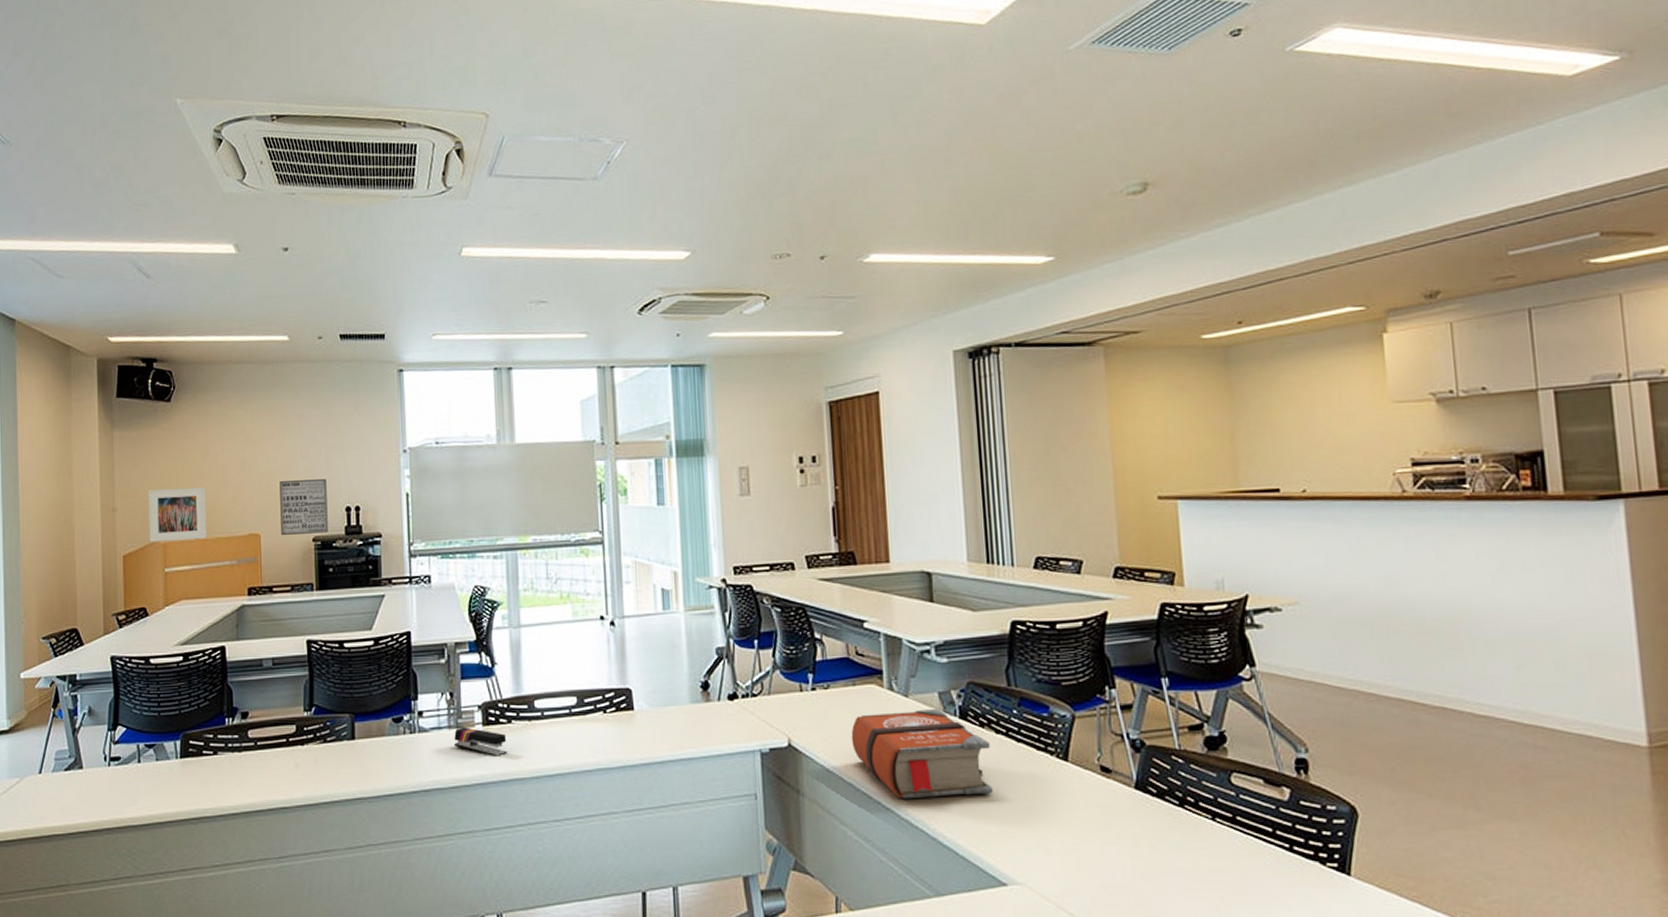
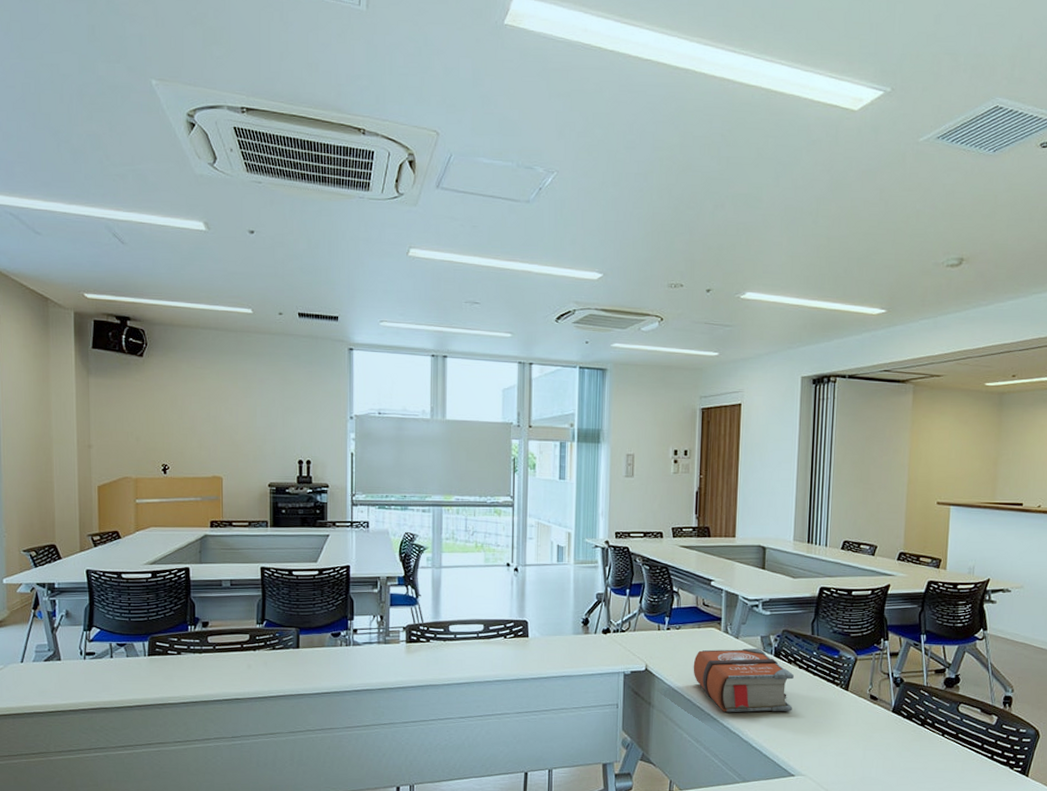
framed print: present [148,487,207,542] -> none [121,431,174,478]
wall art: present [279,479,328,536] -> none [241,434,282,480]
stapler: present [454,727,507,756] -> none [382,643,425,667]

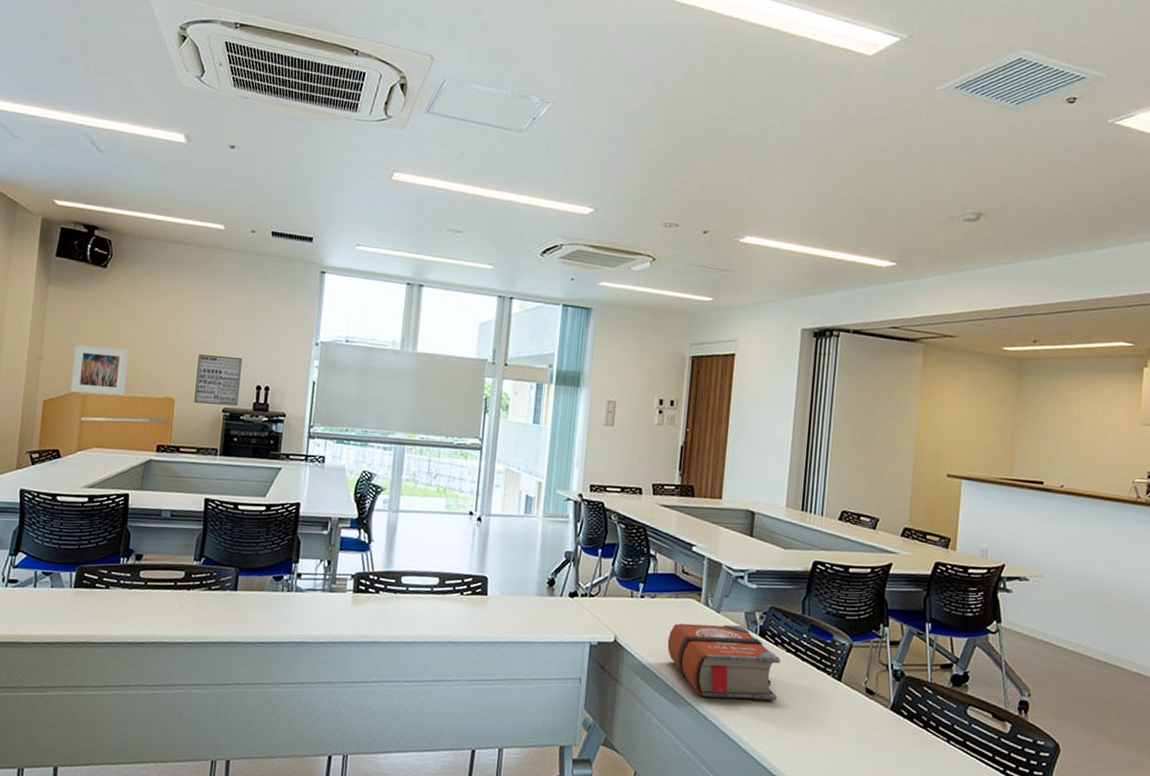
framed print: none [121,431,174,478] -> present [70,344,129,395]
wall art: none [241,434,282,480] -> present [194,354,242,406]

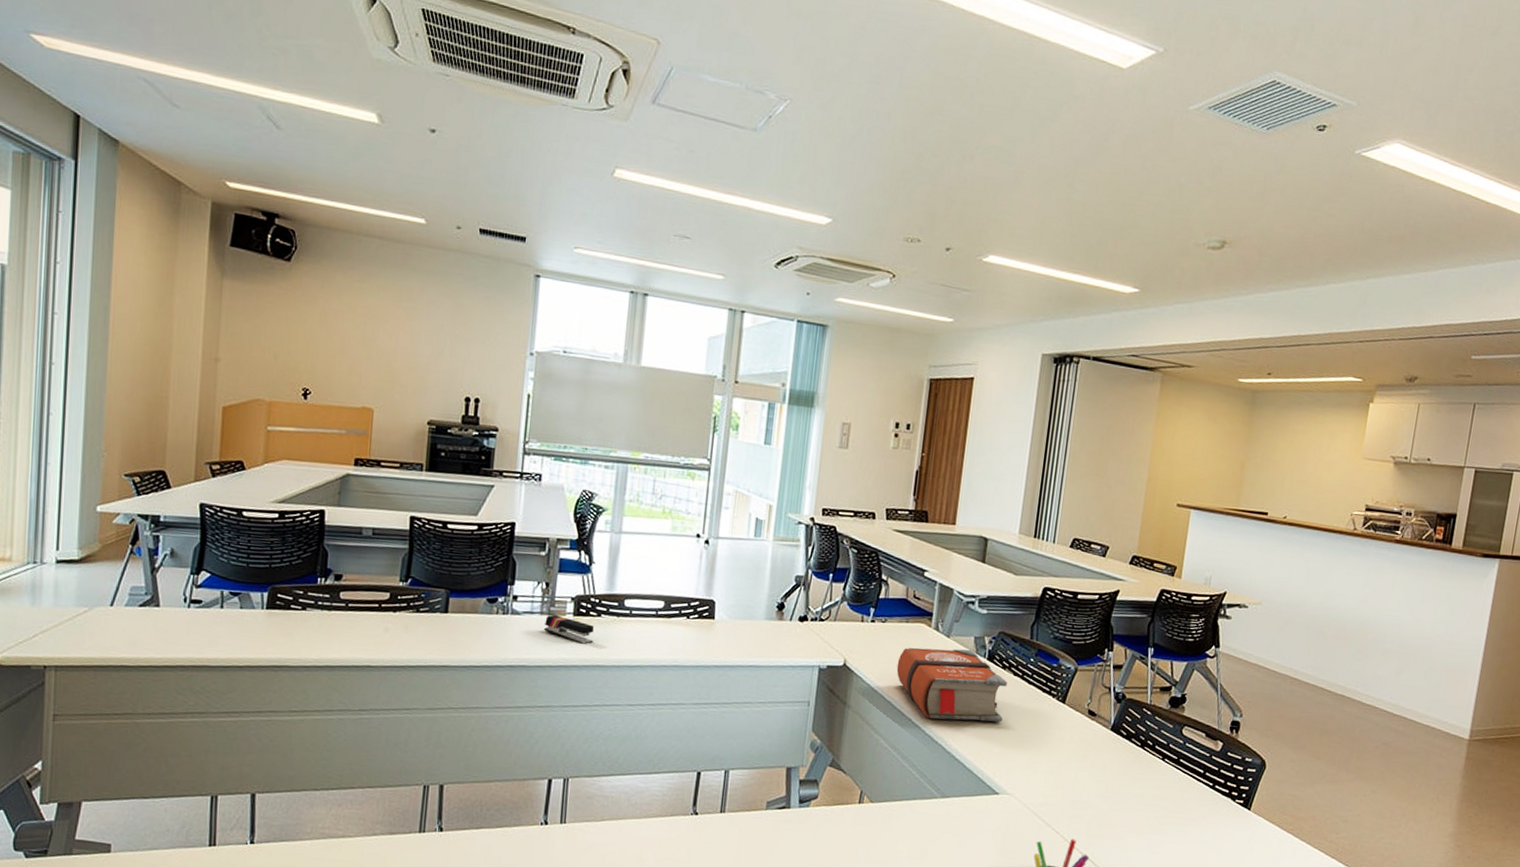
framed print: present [70,344,129,395] -> none [253,346,320,404]
wall art: present [194,354,242,406] -> none [395,361,449,419]
stapler: none [326,591,373,621] -> present [544,614,595,644]

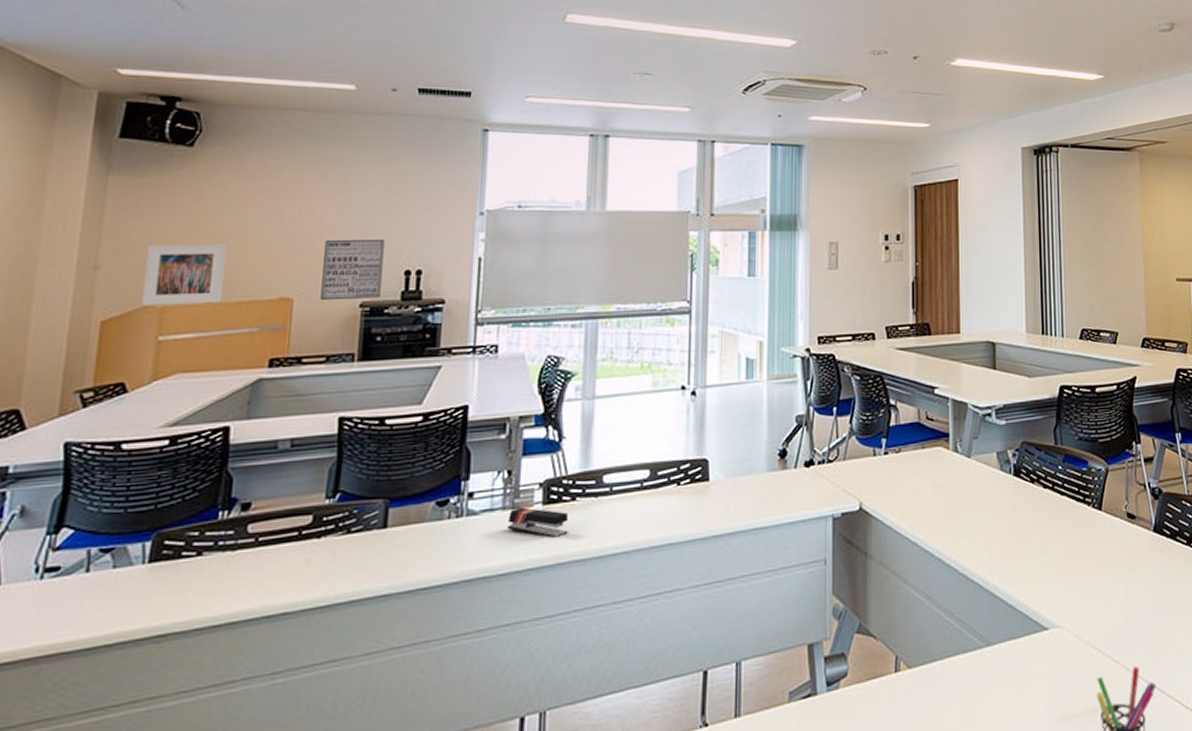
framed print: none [253,346,320,404] -> present [141,244,227,306]
wall art: none [395,361,449,419] -> present [320,240,385,301]
bible: present [896,647,1007,722] -> none [918,467,1039,555]

